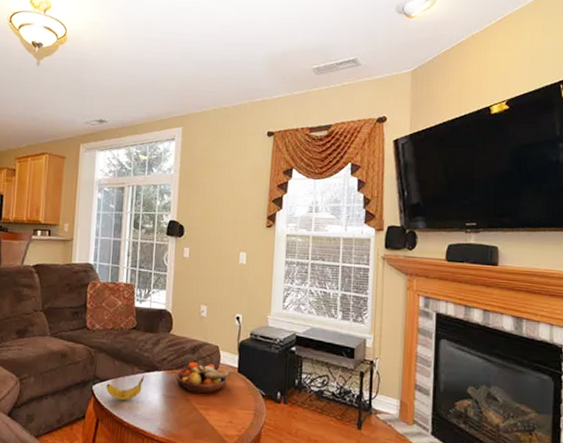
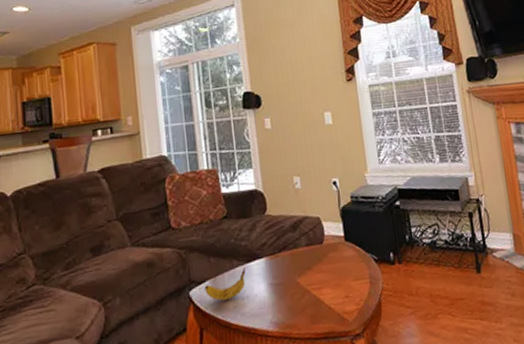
fruit bowl: present [175,362,231,394] -> none [279,238,338,275]

